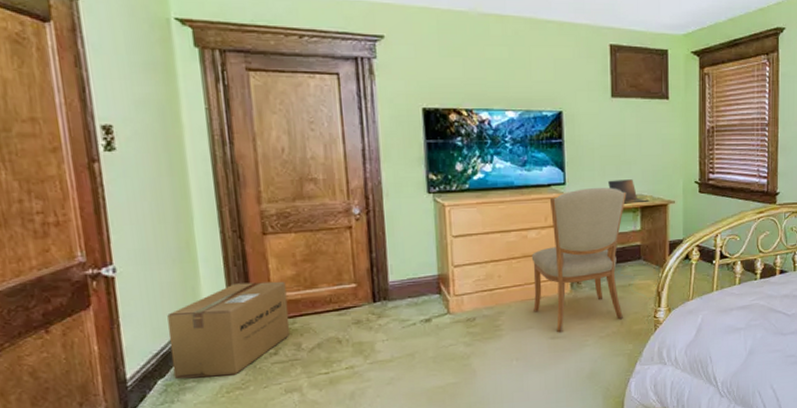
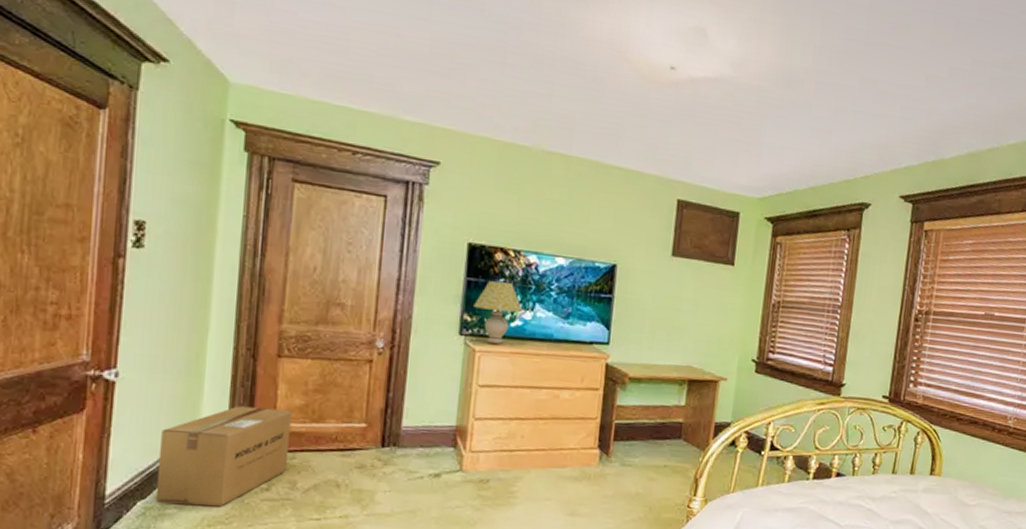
table lamp: none [436,140,483,198] -> present [473,281,523,345]
chair: present [531,187,627,333] -> none [554,351,675,510]
laptop: present [608,179,650,204] -> none [656,346,700,375]

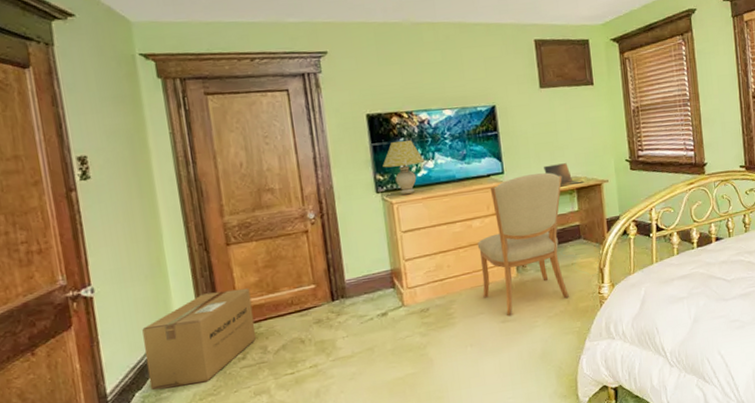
chair: none [554,351,675,510] -> present [477,172,569,317]
laptop: none [656,346,700,375] -> present [544,163,585,187]

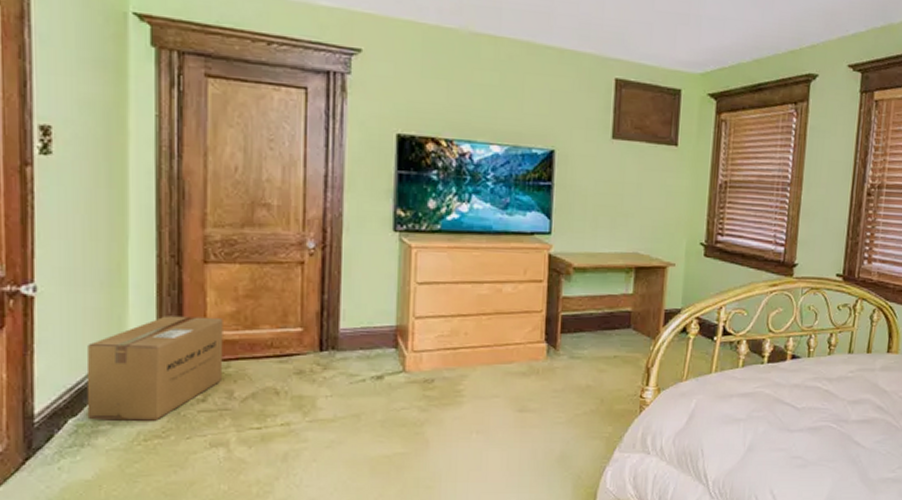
table lamp: present [382,140,425,195] -> none [407,173,459,240]
chair: present [477,172,569,317] -> none [501,240,621,406]
laptop: present [544,163,585,187] -> none [600,233,647,263]

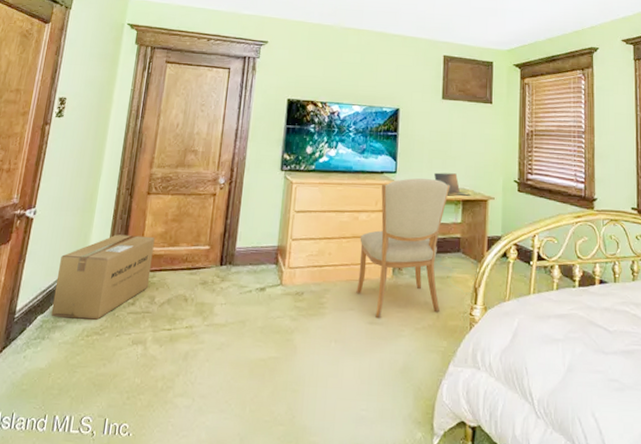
chair: none [501,240,621,406] -> present [356,178,450,319]
laptop: none [600,233,647,263] -> present [434,172,471,196]

